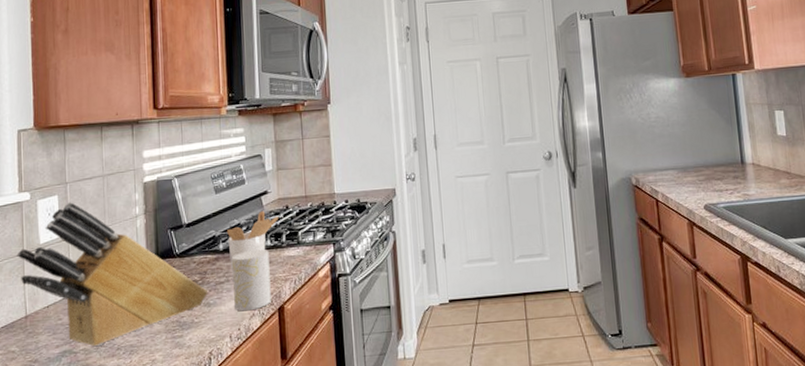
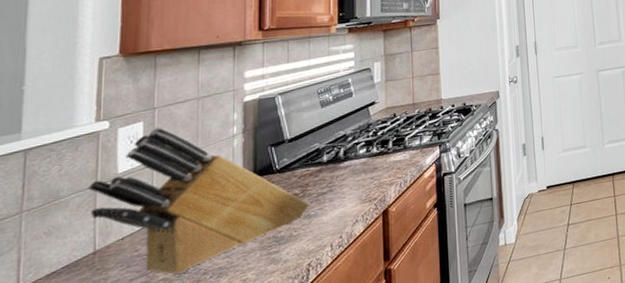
utensil holder: present [226,210,279,281] -> none [331,120,386,190]
cup: present [232,249,271,312] -> none [336,156,376,220]

